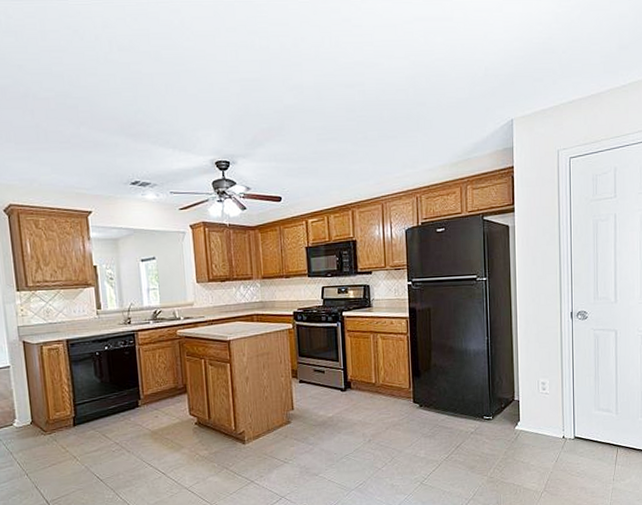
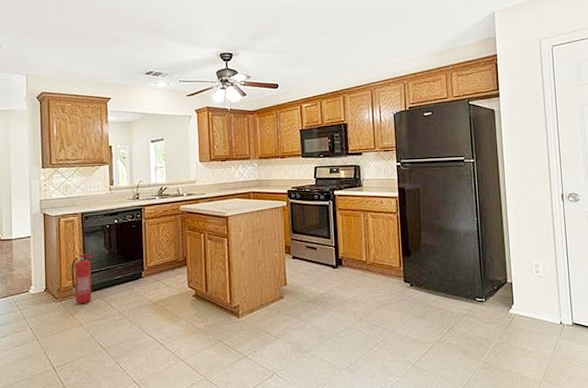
fire extinguisher: none [59,380,85,437] -> present [71,251,92,305]

